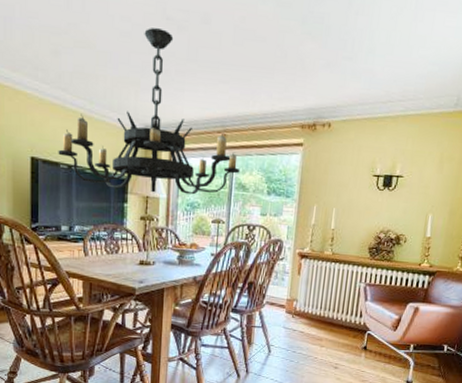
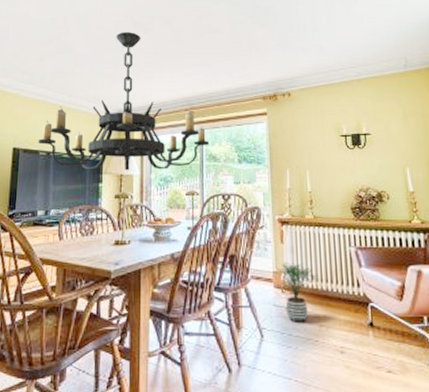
potted plant: none [292,291,326,343] -> present [280,261,317,322]

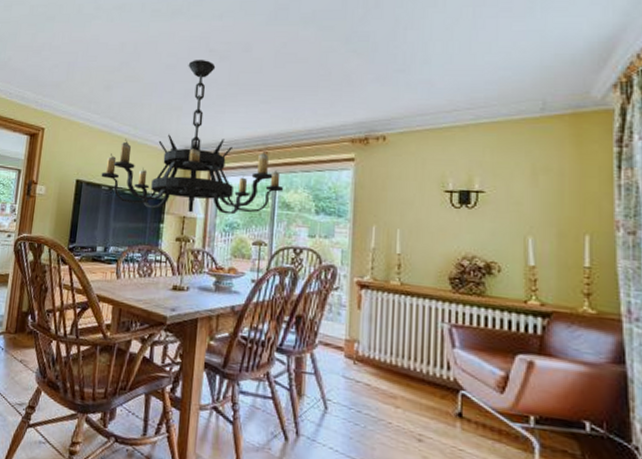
potted plant: present [280,261,317,322] -> none [353,330,398,401]

